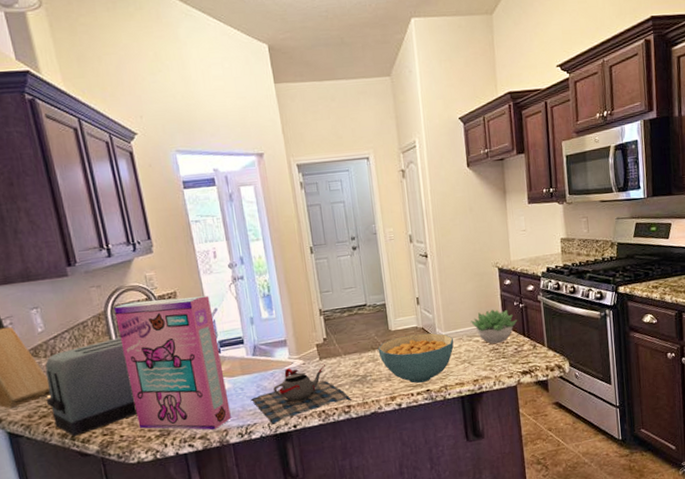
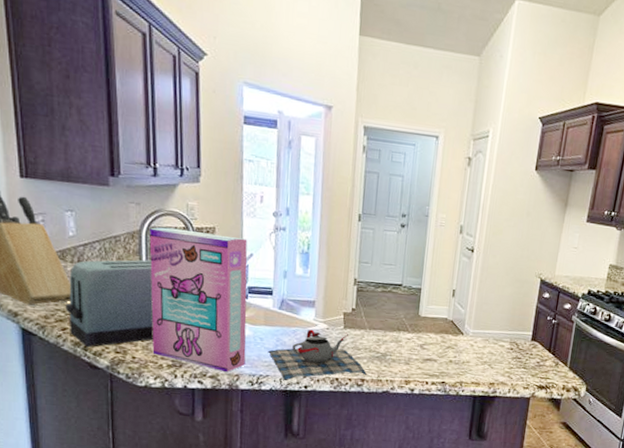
cereal bowl: present [378,333,454,383] -> none [403,324,480,374]
succulent plant: present [471,309,517,344] -> none [501,318,546,354]

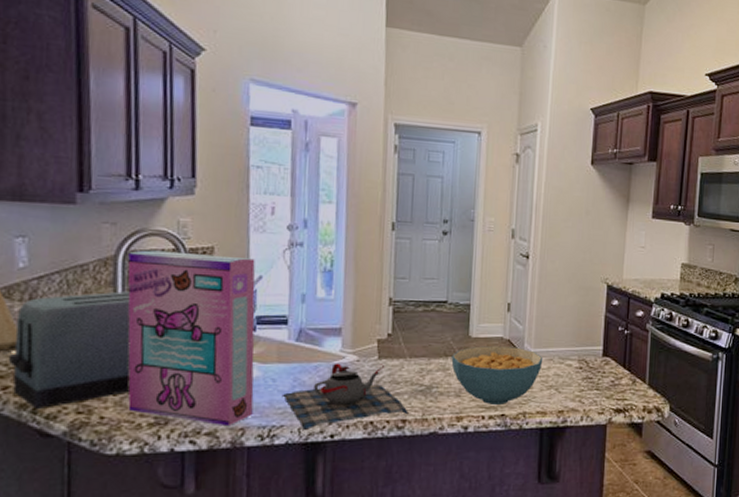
cereal bowl: none [403,324,480,374] -> present [451,345,544,404]

